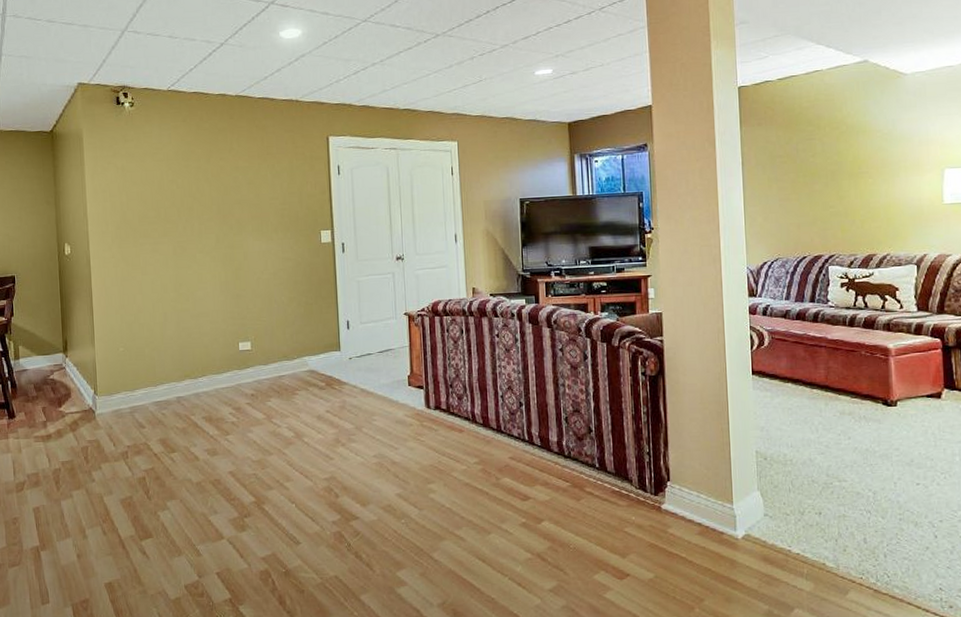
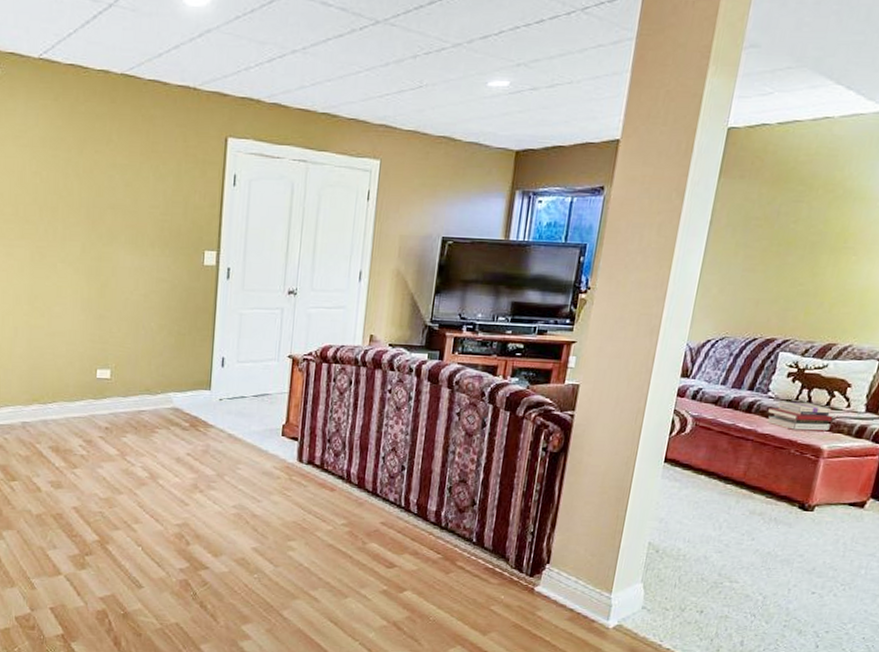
books: none [832,307,891,334] -> present [767,400,834,432]

